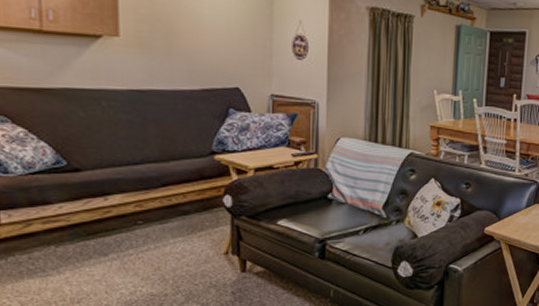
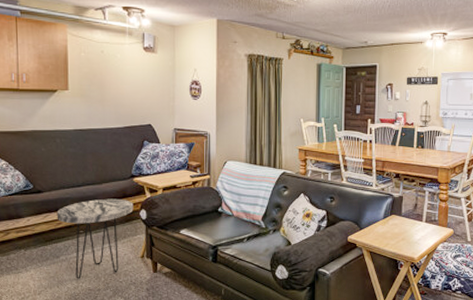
side table: none [103,180,214,282] -> present [56,198,134,279]

